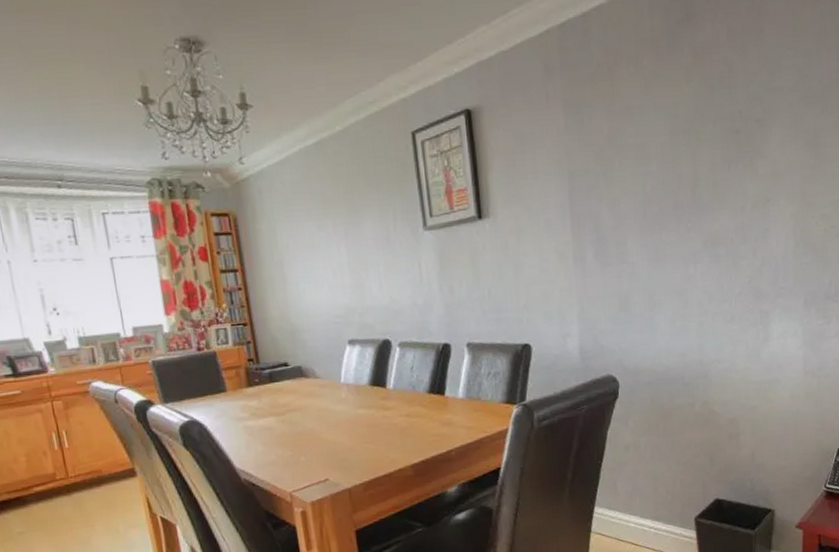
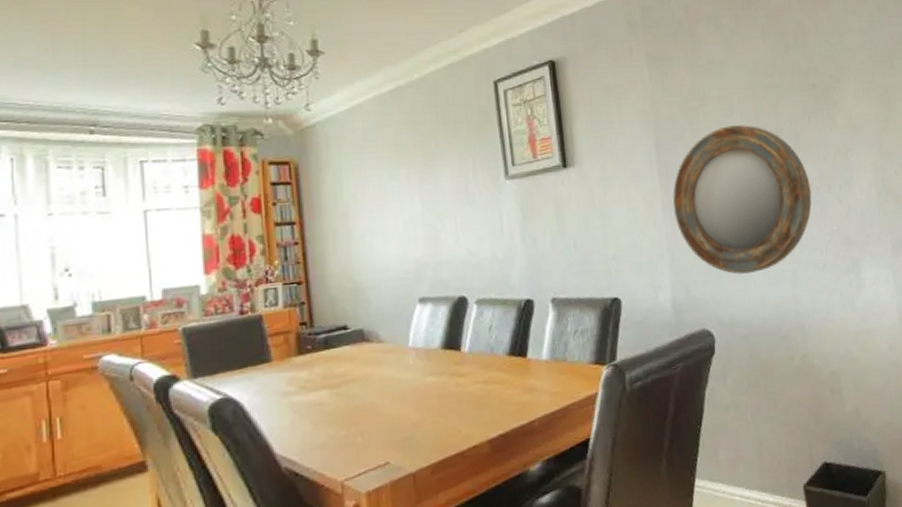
home mirror: none [584,174,726,325] -> present [673,125,812,275]

